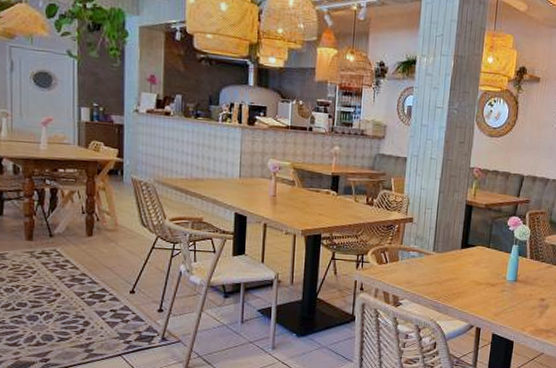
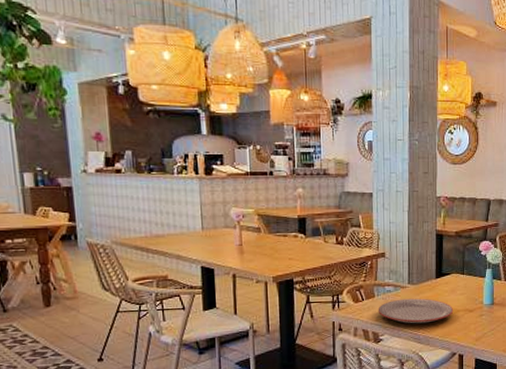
plate: none [400,265,476,293] -> present [378,298,454,324]

